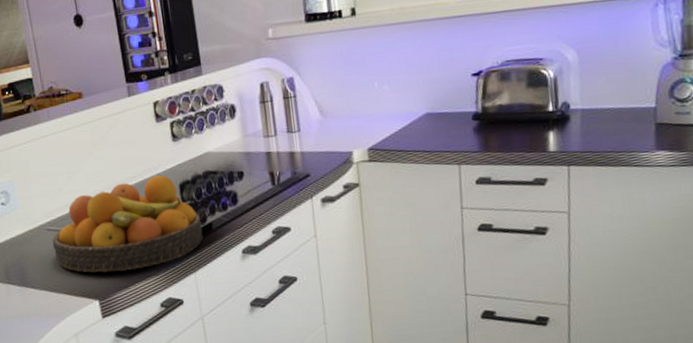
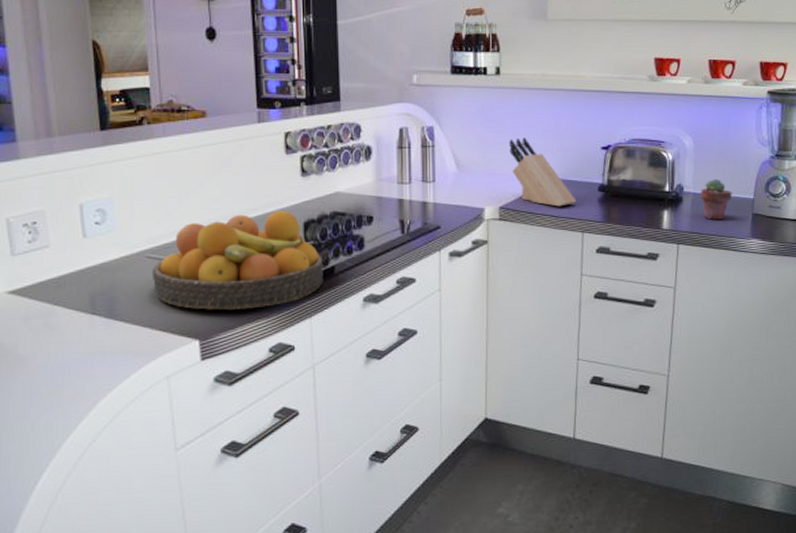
knife block: none [372,75,450,142] -> present [509,137,577,207]
potted succulent: none [590,90,629,136] -> present [700,178,732,220]

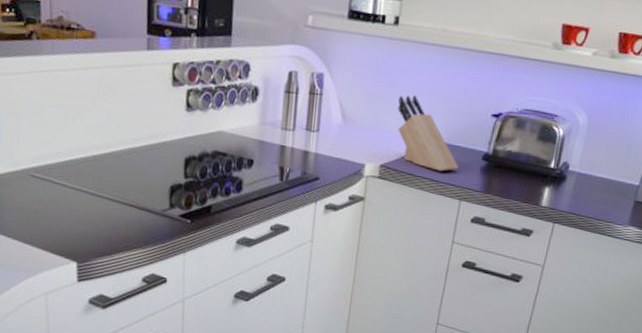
fruit bowl: present [152,210,324,311] -> none [34,143,201,238]
potted succulent: present [700,178,732,220] -> none [585,160,618,203]

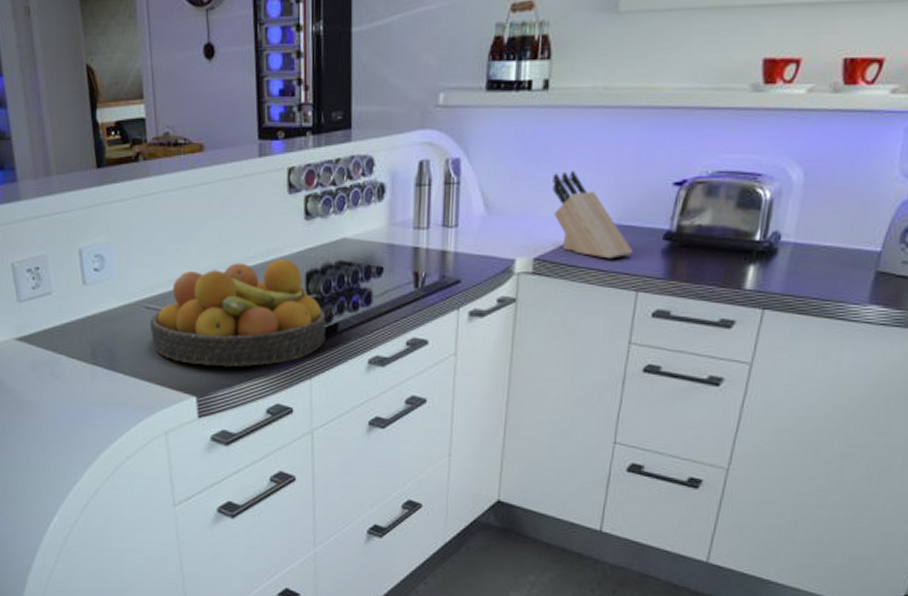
fruit bowl: none [34,143,201,238] -> present [149,258,326,367]

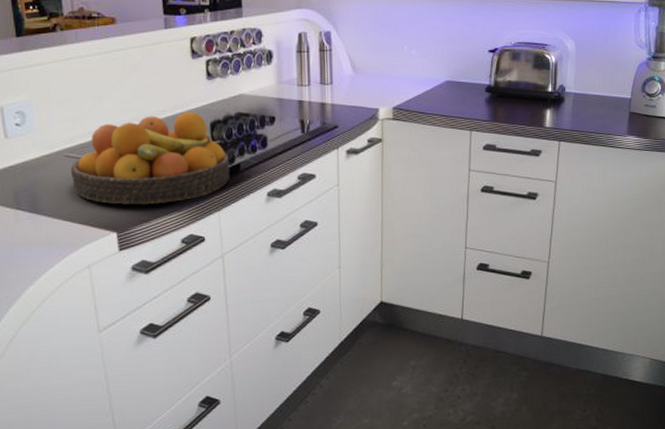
knife block: present [552,171,633,259] -> none [402,41,465,107]

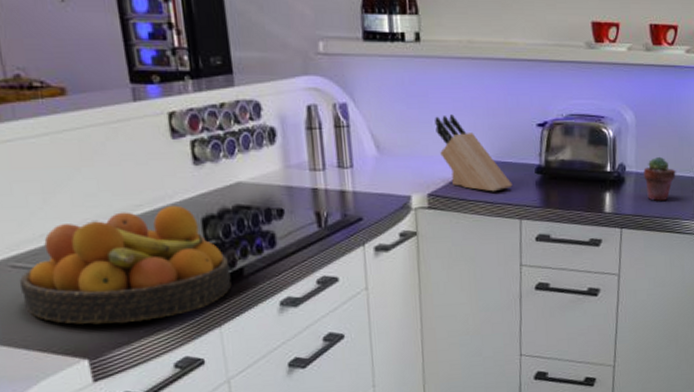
knife block: none [402,41,465,107] -> present [435,114,513,192]
potted succulent: none [581,79,611,118] -> present [643,156,676,201]

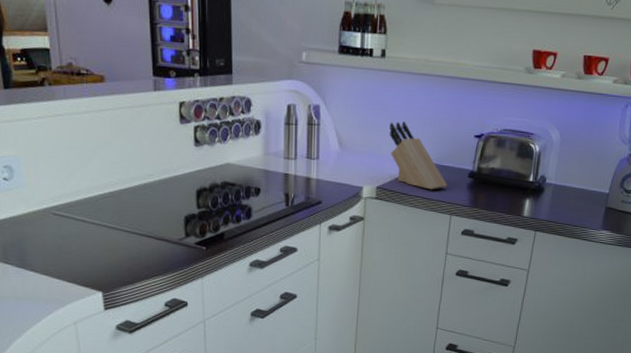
fruit bowl: present [19,205,232,325] -> none [57,177,214,267]
potted succulent: present [643,156,676,201] -> none [561,172,590,211]

